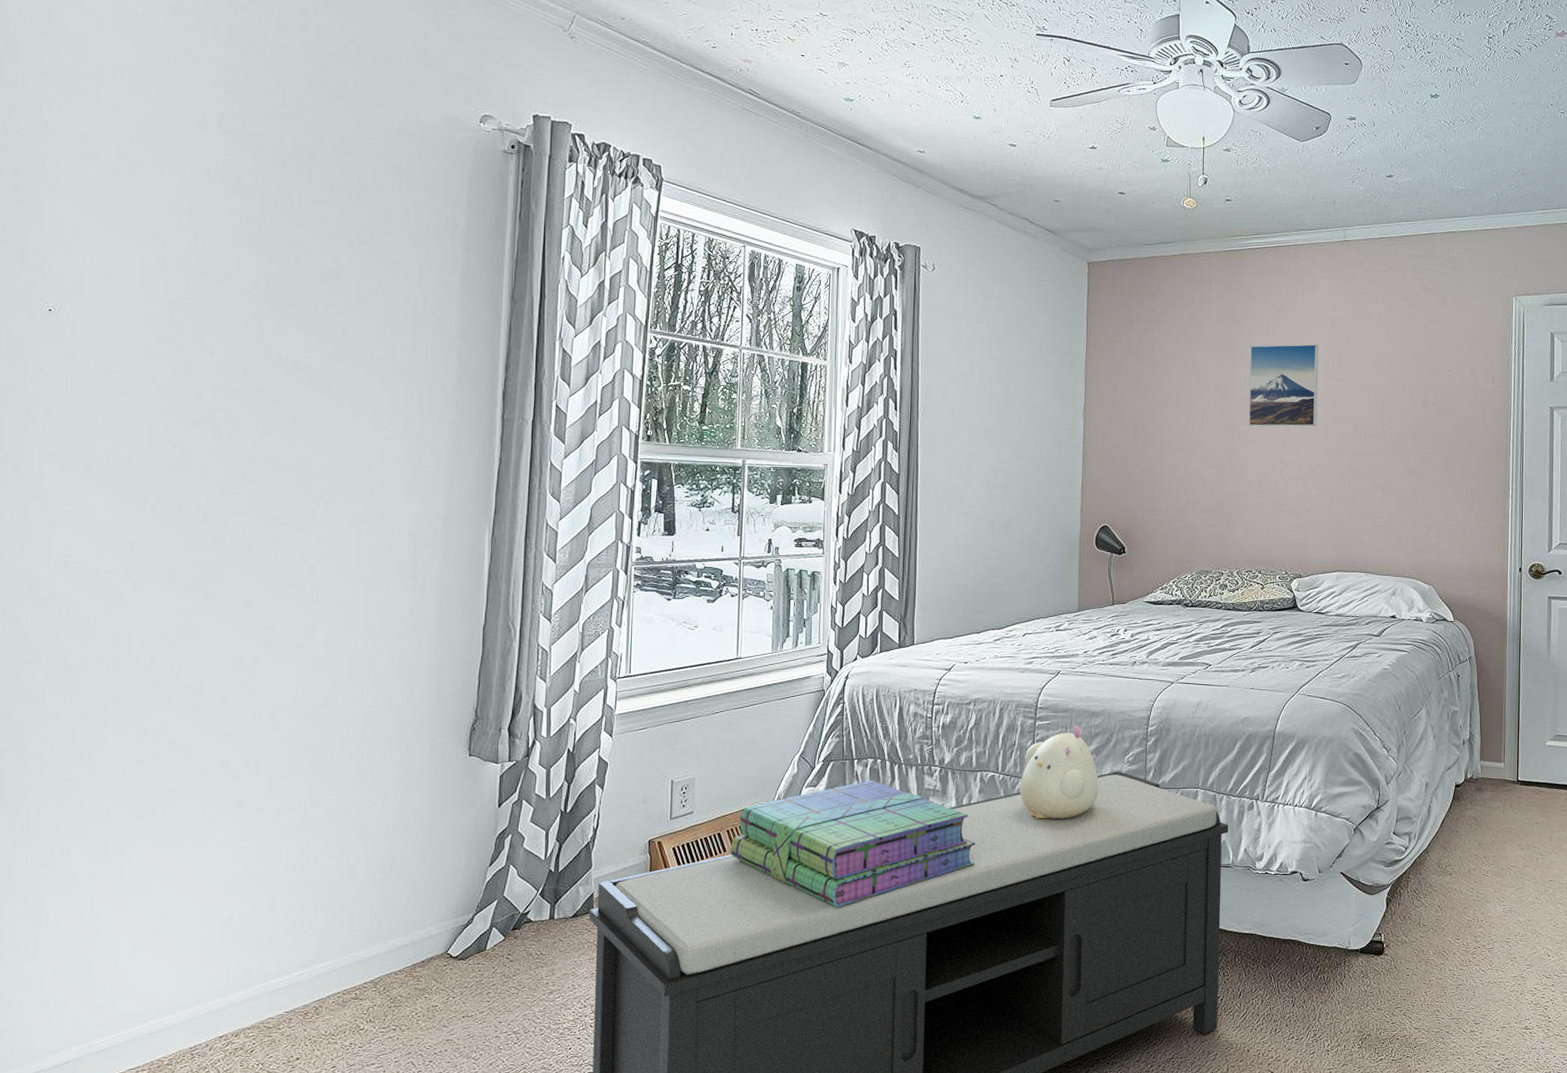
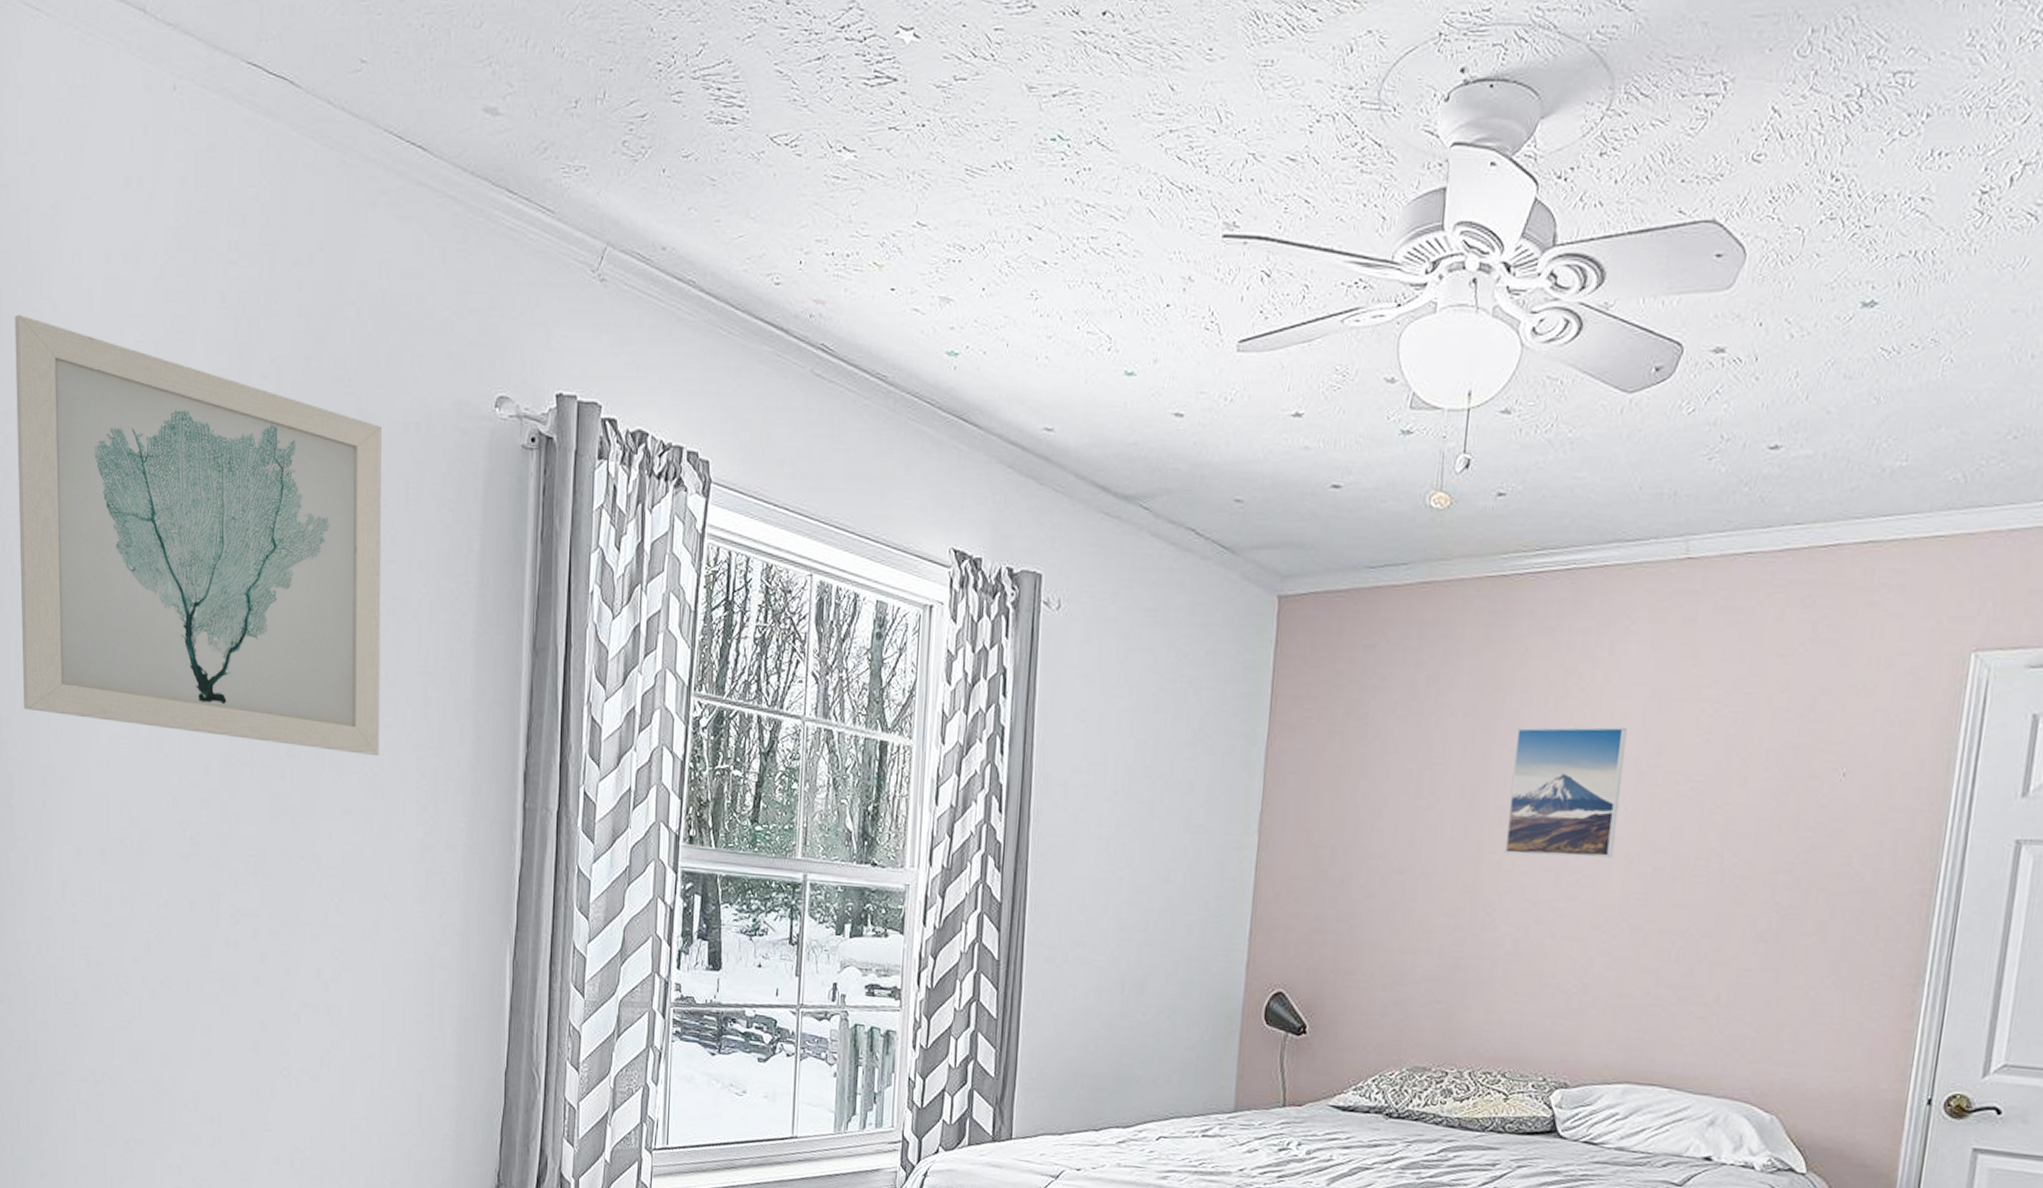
wall art: none [10,35,378,382] -> present [14,314,382,755]

